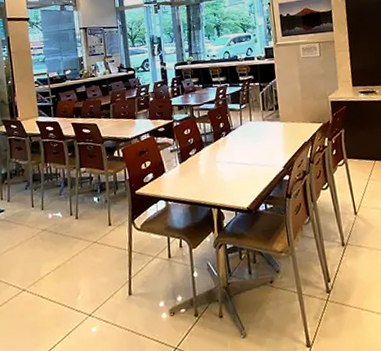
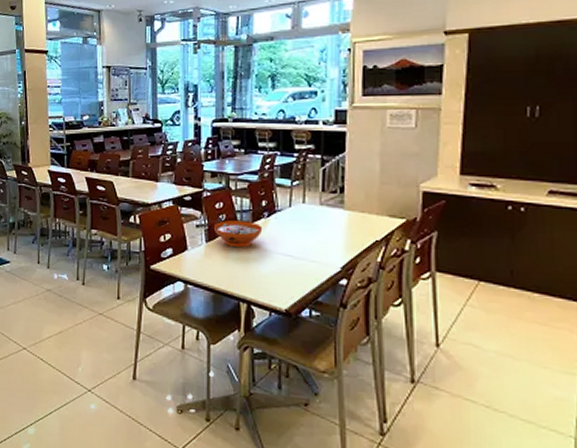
decorative bowl: none [184,141,223,164] -> present [213,220,263,247]

